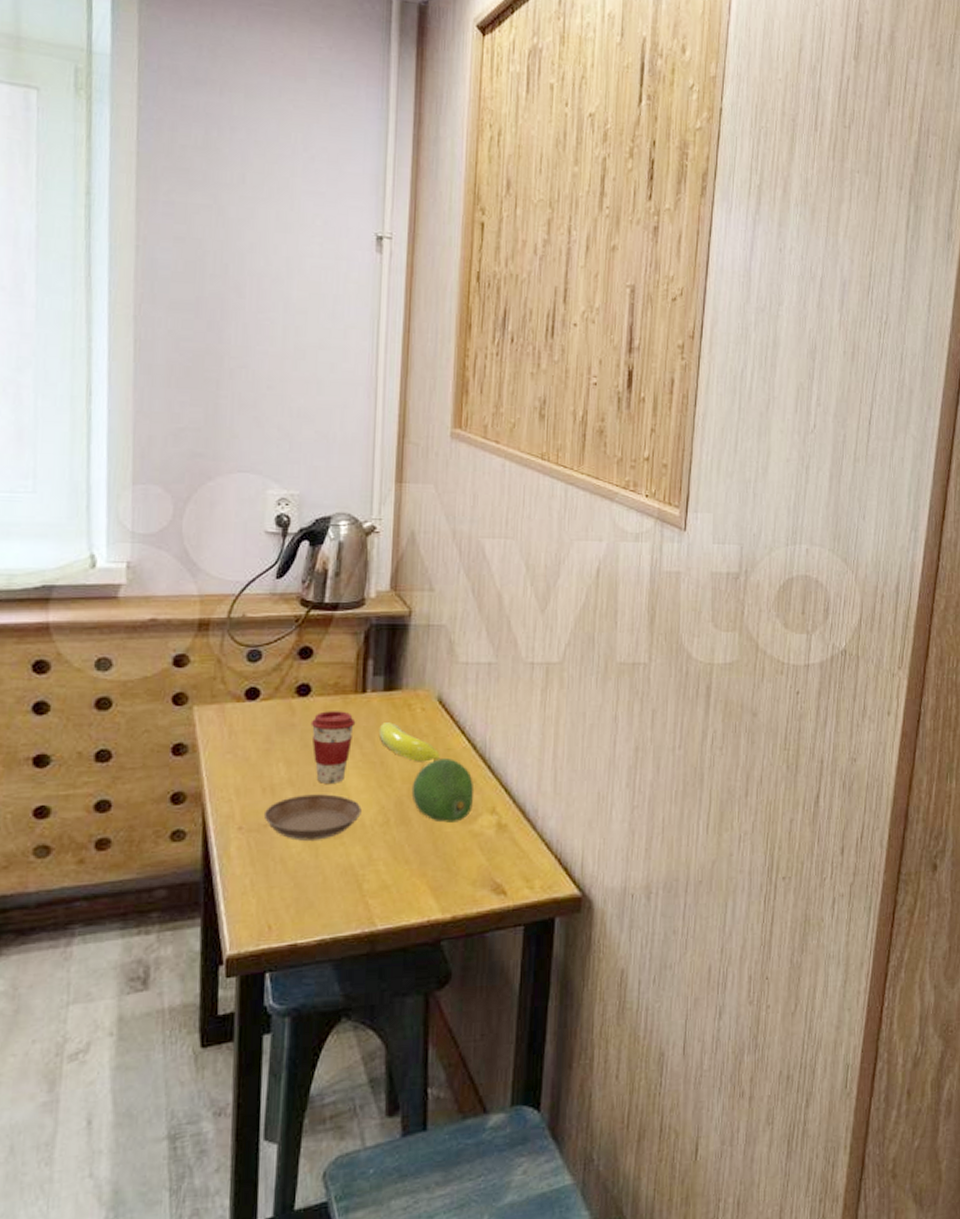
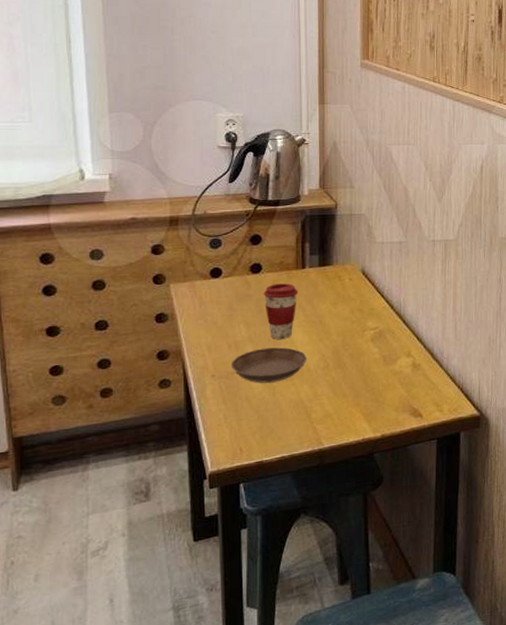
banana: present [378,722,440,762] -> none [317,290,365,320]
fruit: present [411,757,475,823] -> none [345,315,394,365]

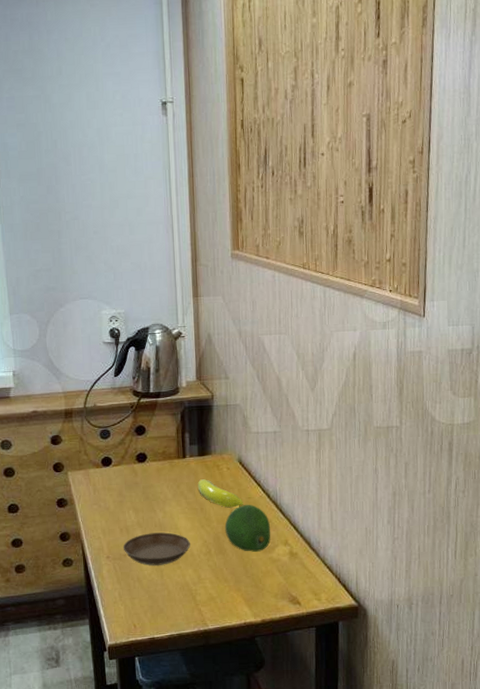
coffee cup: present [263,283,298,339] -> none [149,472,181,525]
banana: none [317,290,365,320] -> present [197,479,243,508]
fruit: none [345,315,394,365] -> present [224,504,271,552]

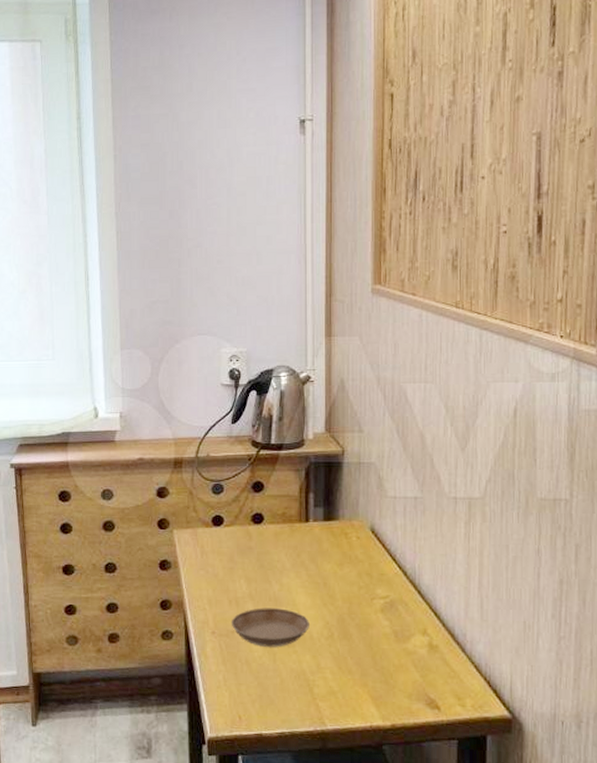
banana: present [197,479,243,508] -> none [321,548,375,585]
fruit: present [224,504,271,552] -> none [351,581,407,640]

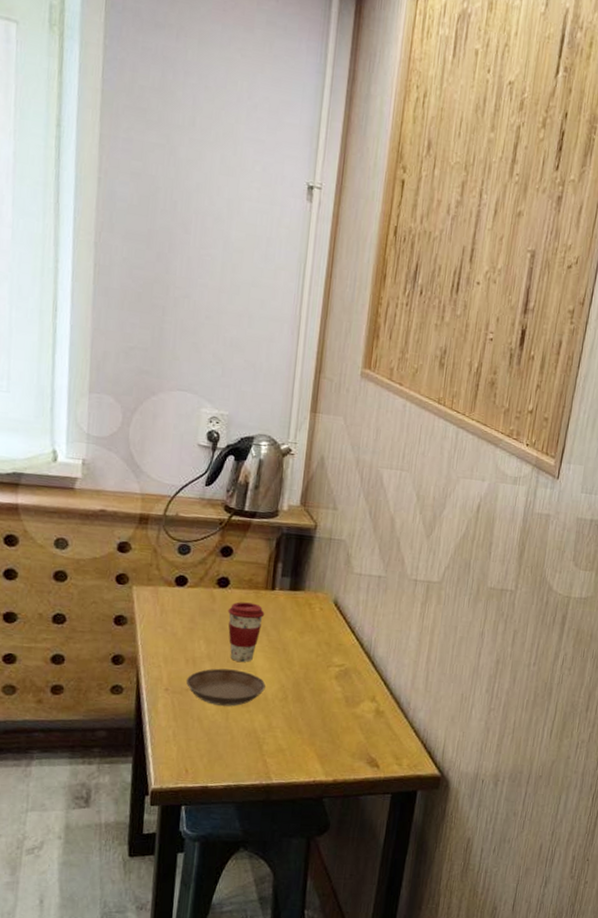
coffee cup: none [264,537,301,599] -> present [228,602,265,662]

